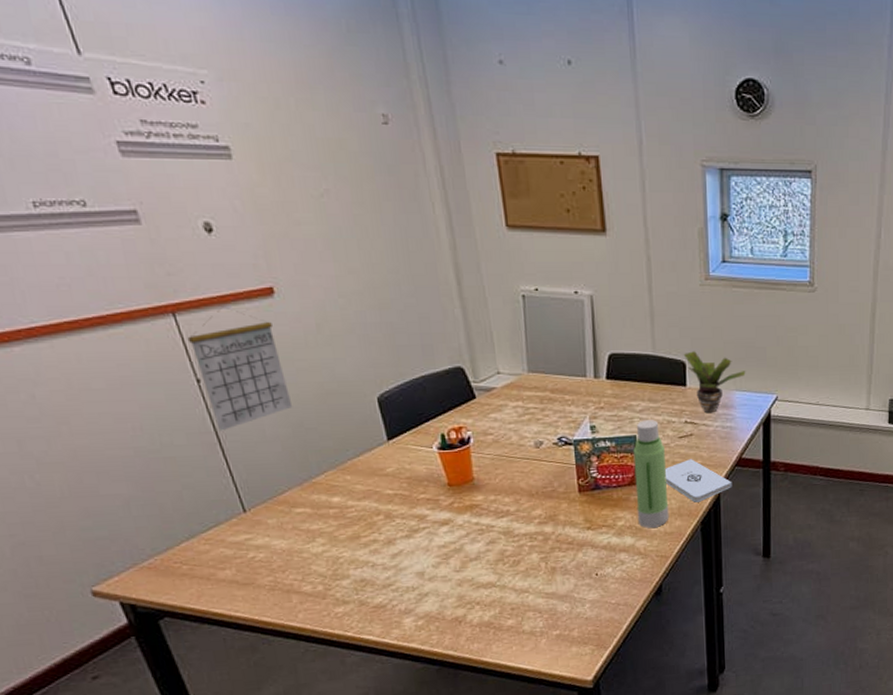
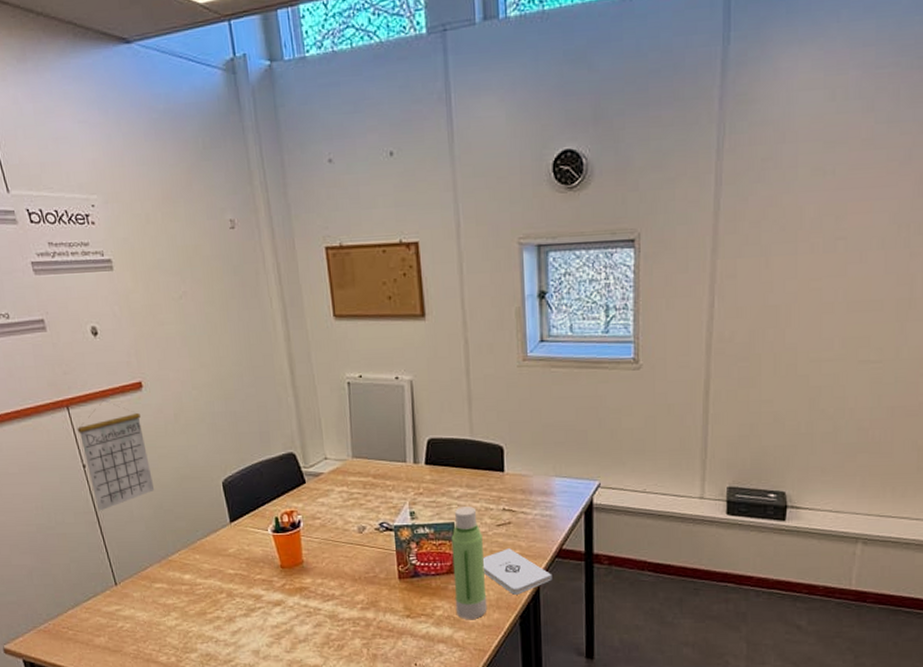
potted plant: present [683,351,746,414] -> none [501,435,566,501]

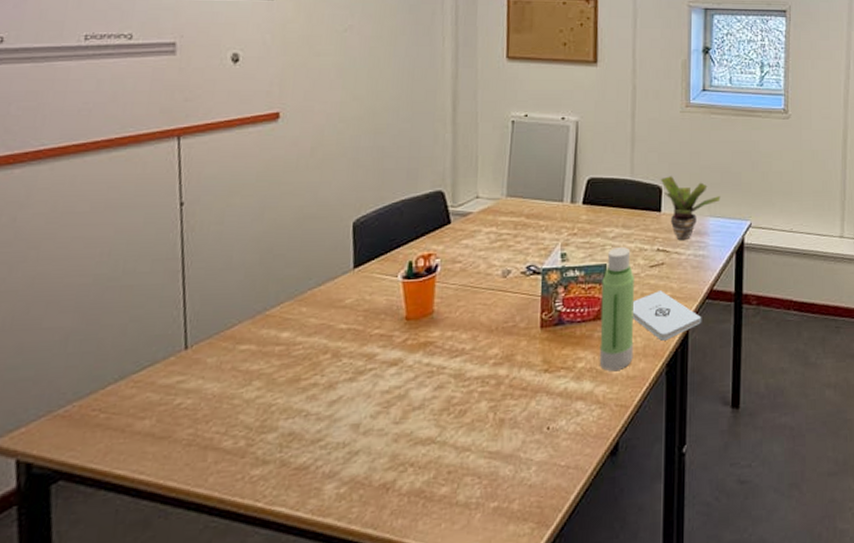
calendar: present [77,400,155,511] -> none [184,130,269,257]
potted plant: none [501,435,566,501] -> present [660,176,721,241]

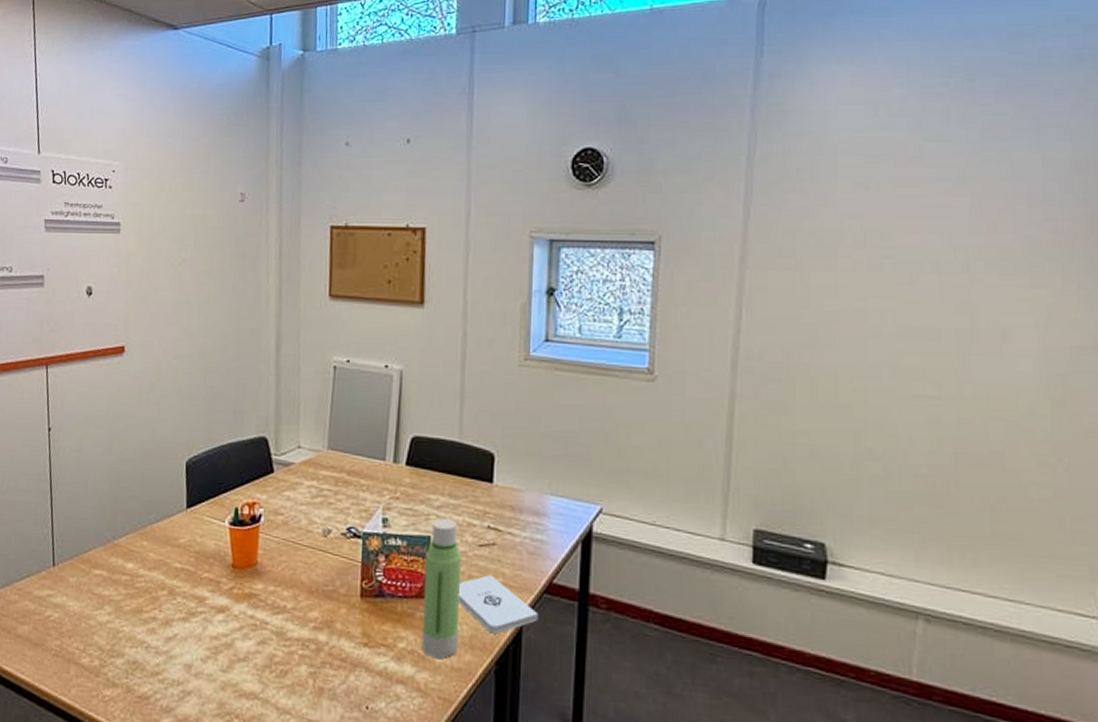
potted plant: present [660,176,721,241] -> none [492,441,564,520]

